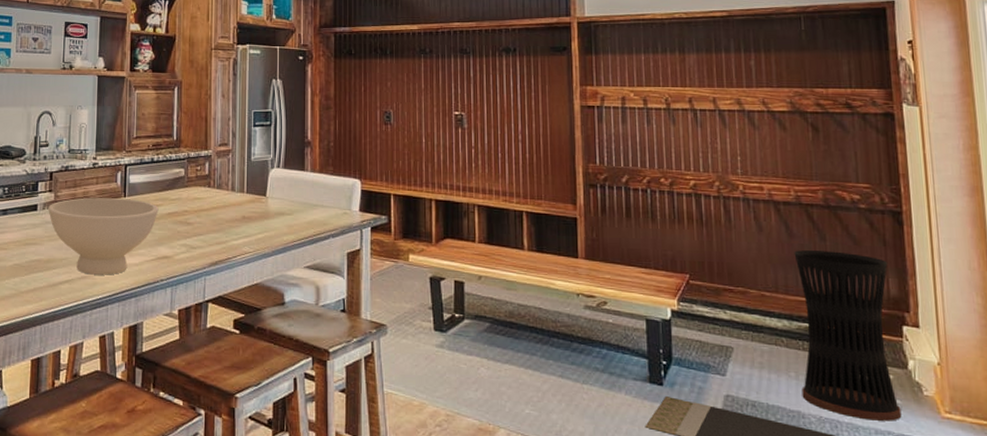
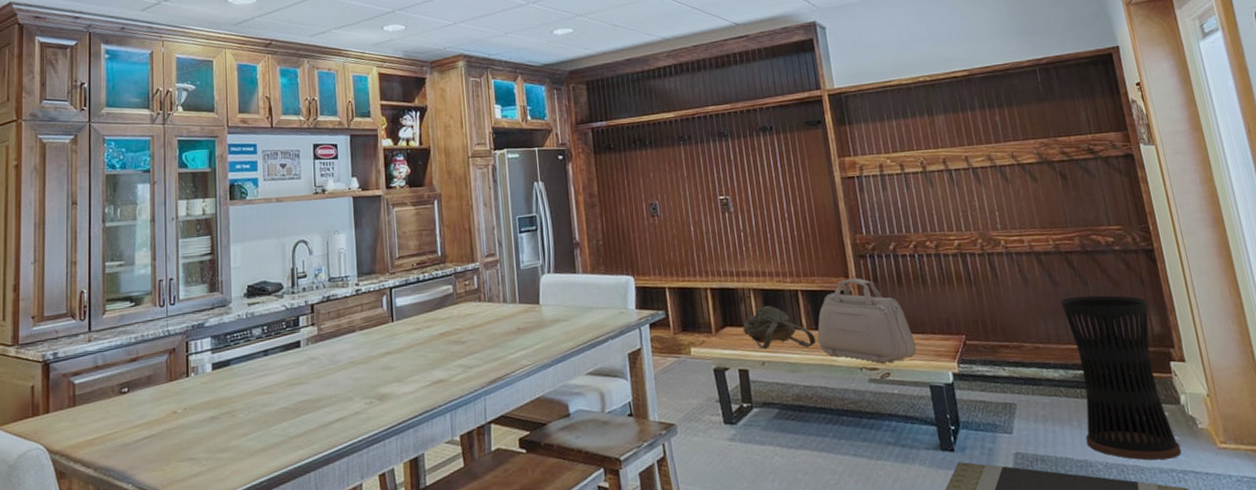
bowl: present [48,197,159,275] -> none [312,323,430,410]
backpack: none [463,223,535,268] -> present [742,306,816,350]
handbag: none [537,206,637,292] -> present [817,278,917,363]

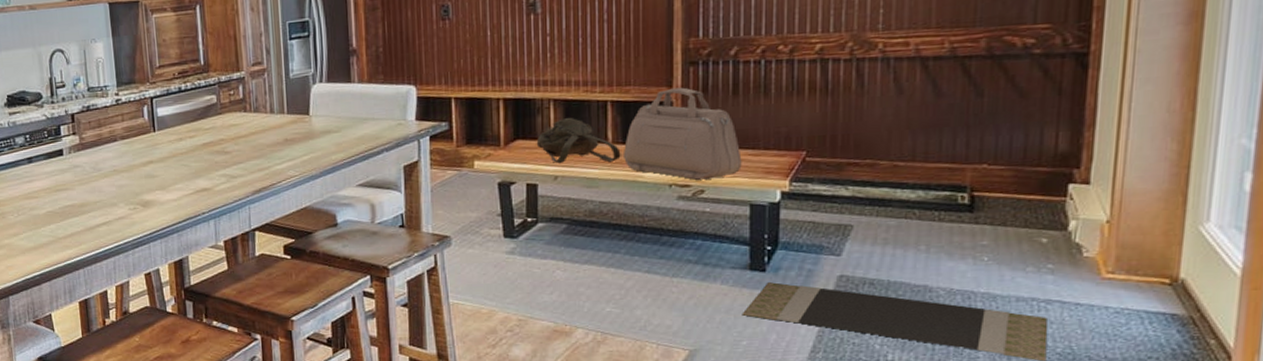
umbrella stand: present [1060,295,1182,460] -> none [931,107,1061,288]

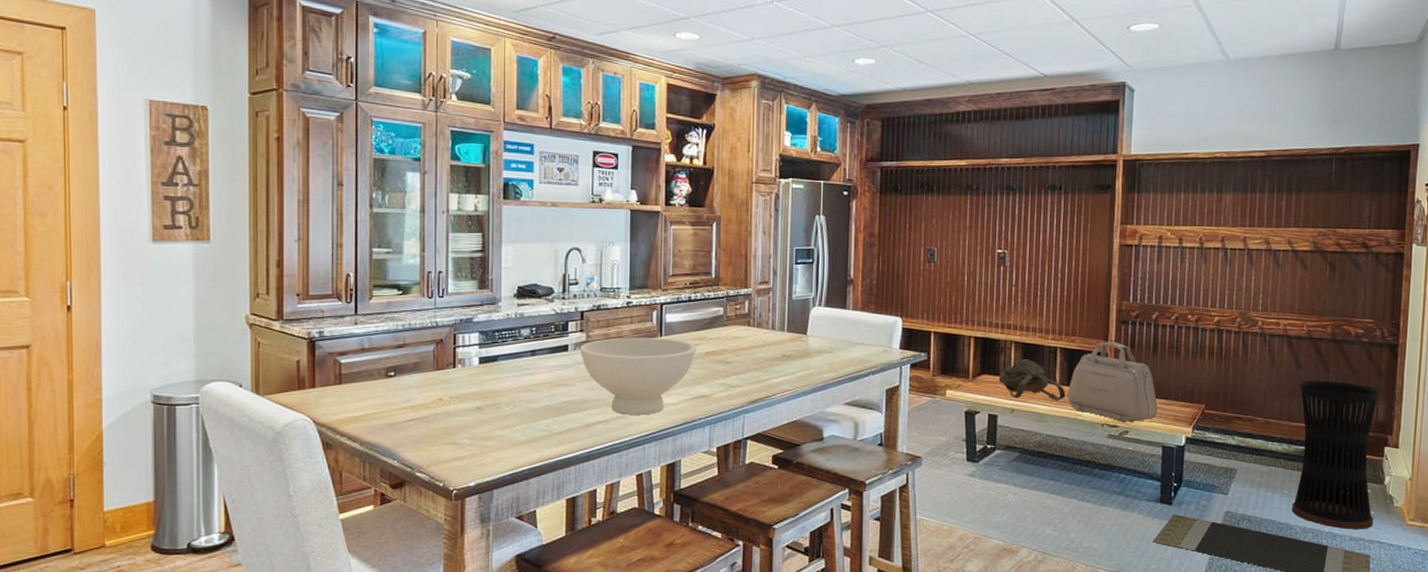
bowl: none [74,133,193,215] -> present [580,337,697,415]
umbrella stand: none [931,107,1061,288] -> present [1292,381,1380,529]

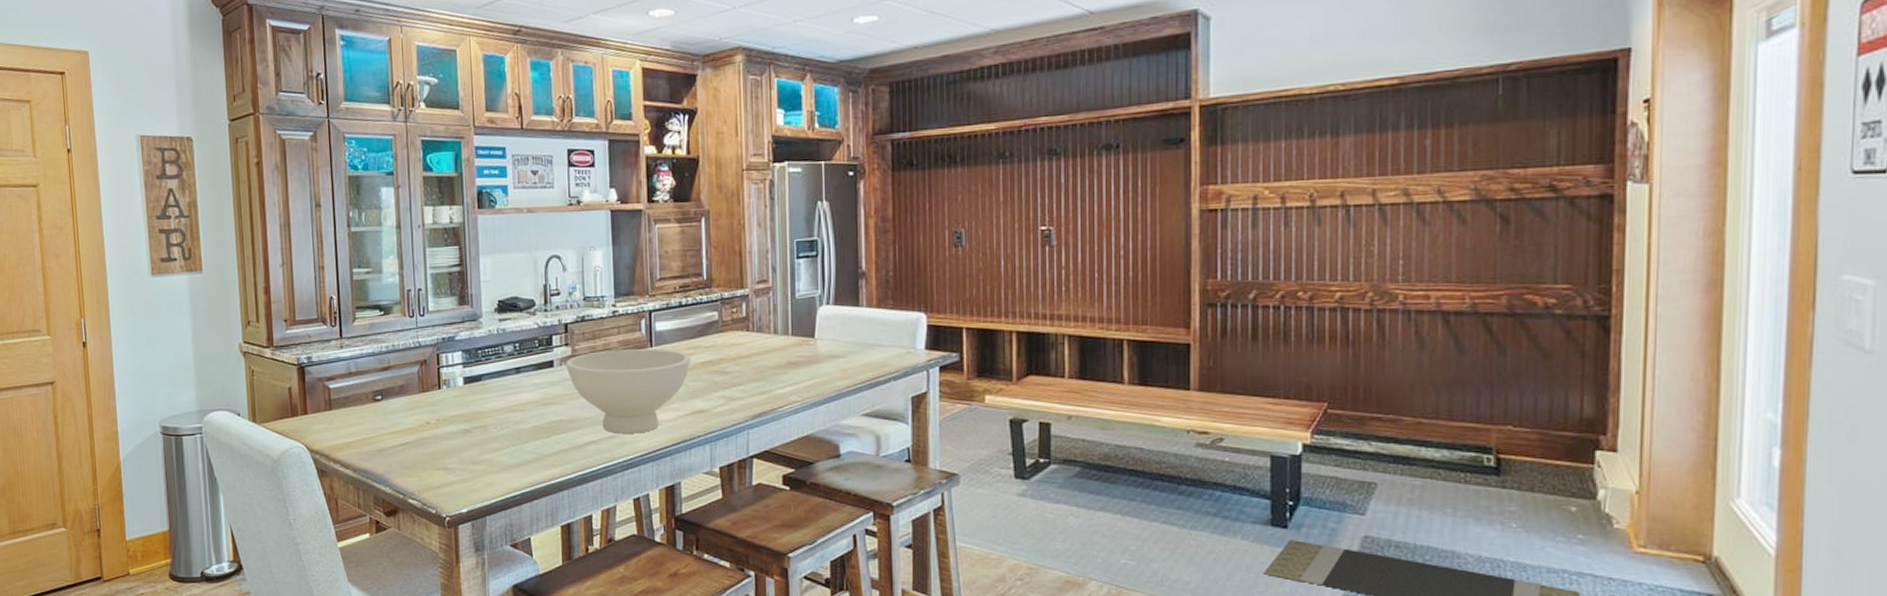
backpack: present [998,359,1066,401] -> none [1050,355,1137,404]
handbag: present [1067,342,1158,422] -> none [1139,329,1262,427]
umbrella stand: present [1292,381,1380,529] -> none [1459,367,1585,559]

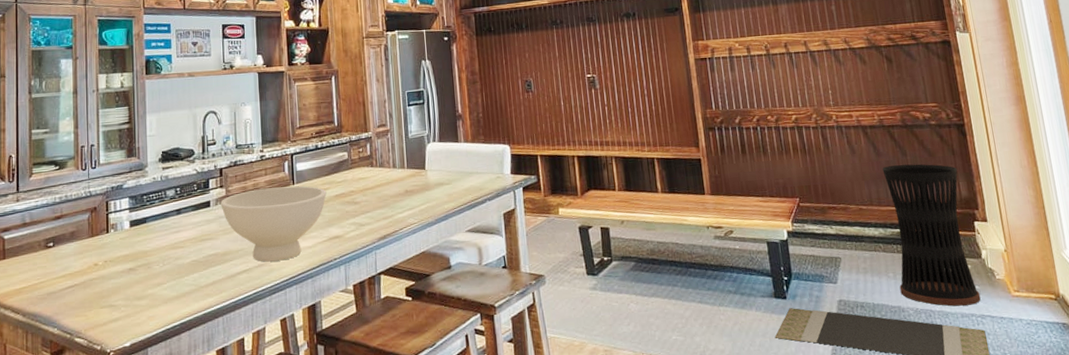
umbrella stand: none [1459,367,1585,559] -> present [882,164,981,306]

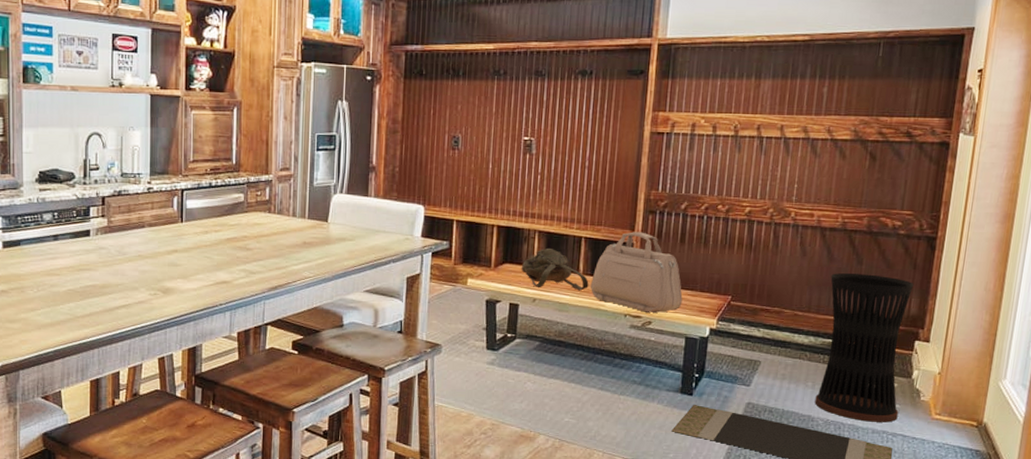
bowl: present [220,186,327,262] -> none [101,223,217,300]
backpack: none [605,172,669,211] -> present [521,249,589,291]
handbag: none [670,147,757,222] -> present [590,232,683,313]

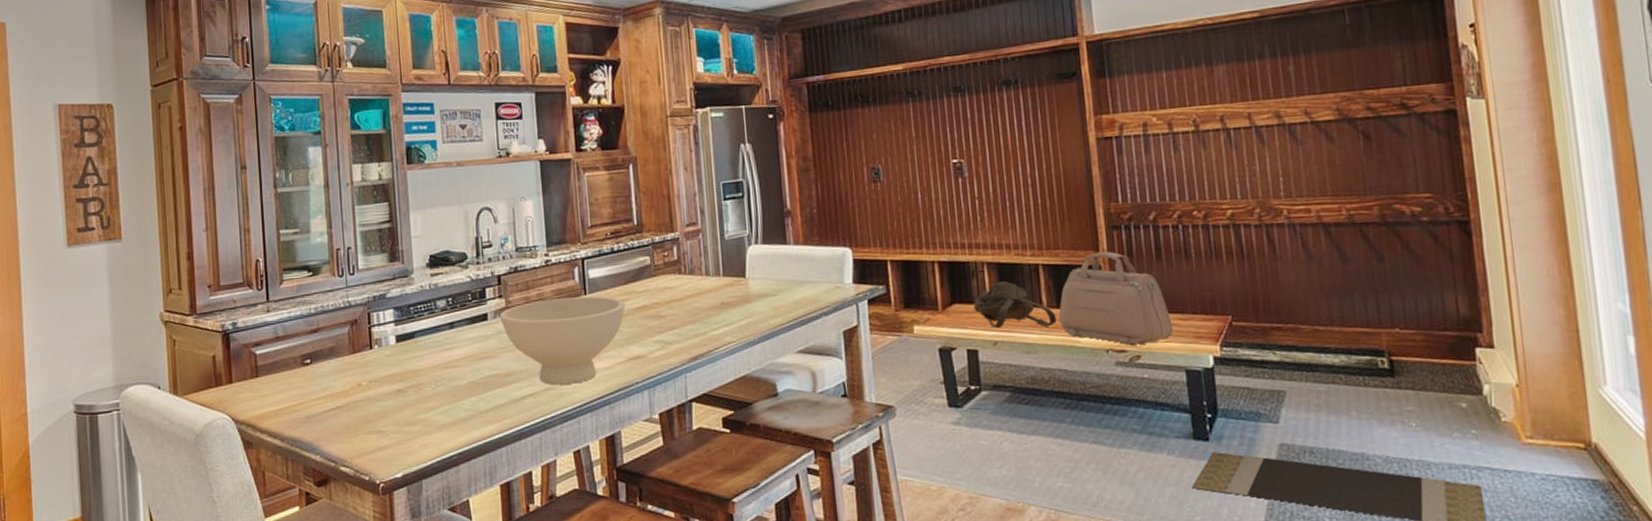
bowl: none [101,223,217,300] -> present [500,296,625,385]
umbrella stand: present [814,273,914,422] -> none [1349,272,1478,455]

